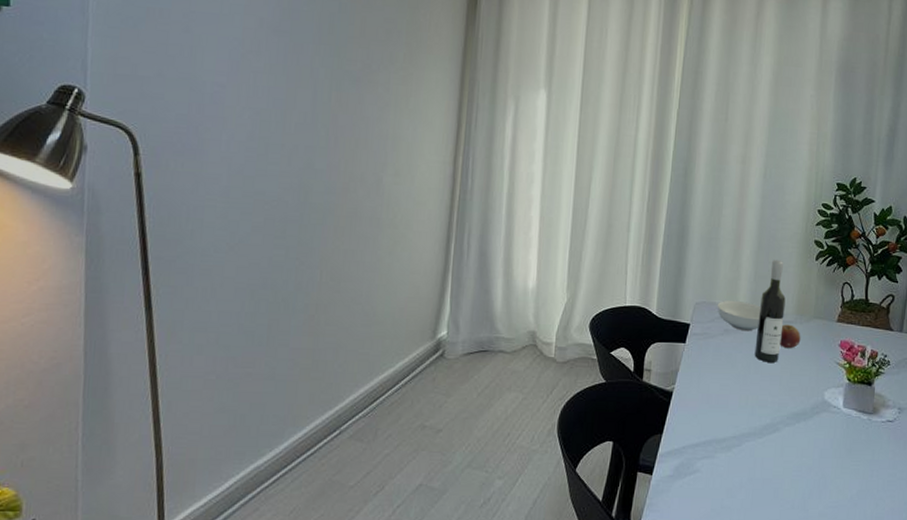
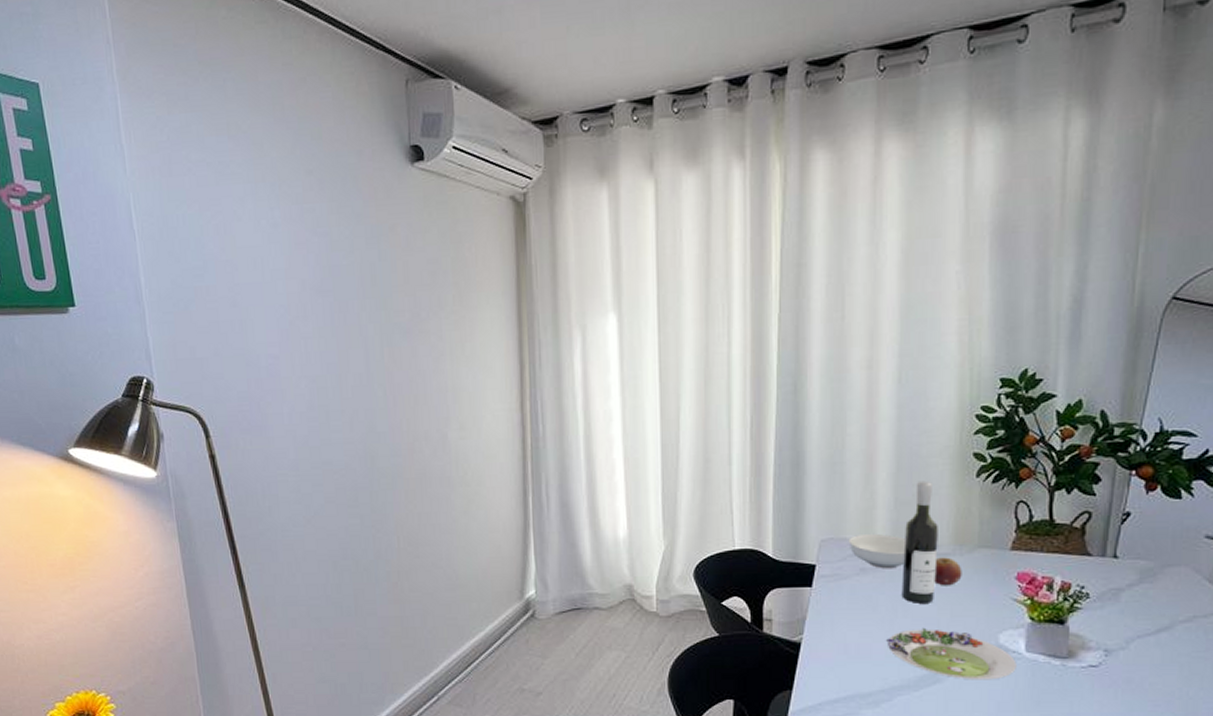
salad plate: none [740,383,836,430] -> present [886,627,1017,680]

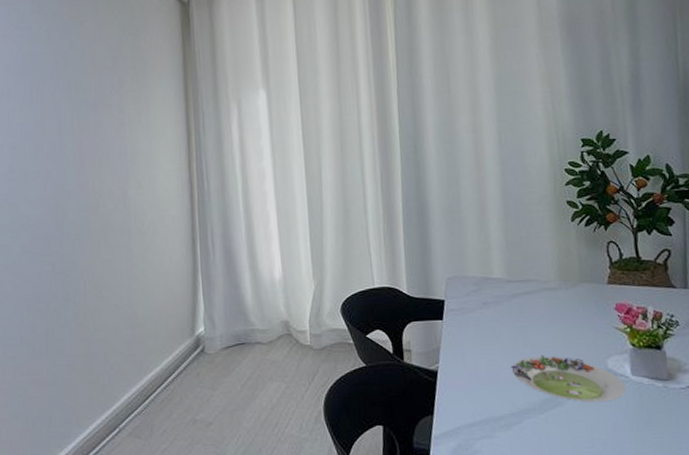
bowl: present [848,533,905,569] -> none [470,271,520,303]
bottle: present [901,481,938,603] -> none [517,225,548,333]
fruit: present [934,557,962,586] -> none [545,291,570,317]

